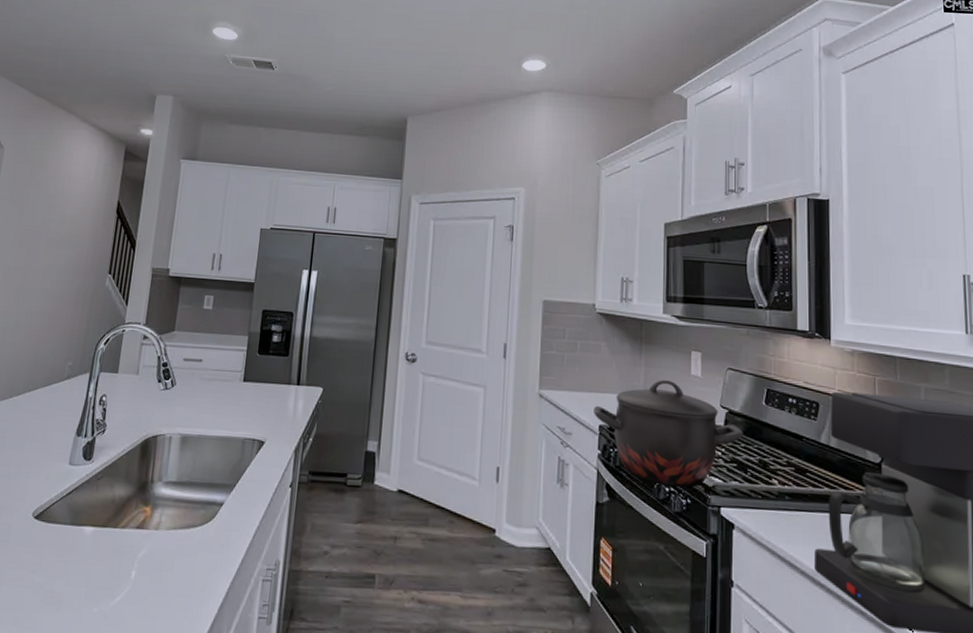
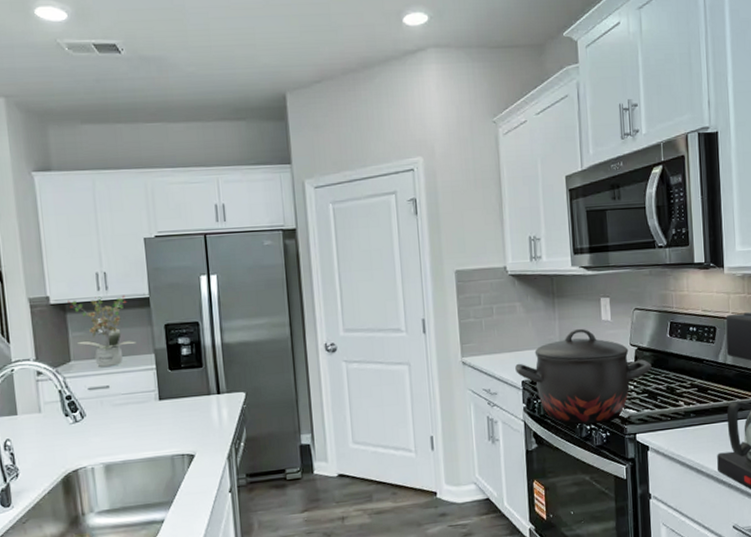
potted plant: none [183,275,235,342] -> present [67,295,137,367]

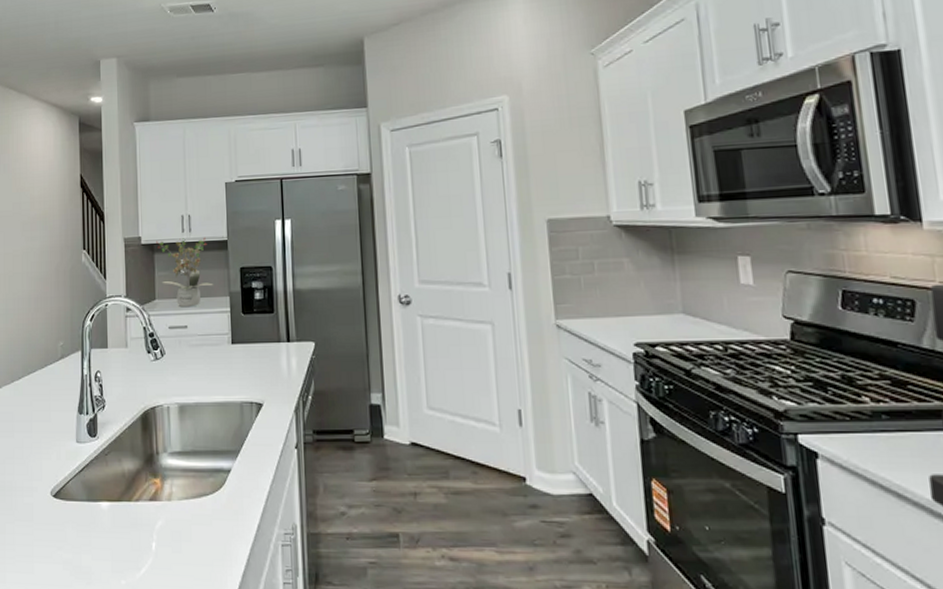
cooking pot: present [515,328,652,425] -> none [624,292,817,416]

